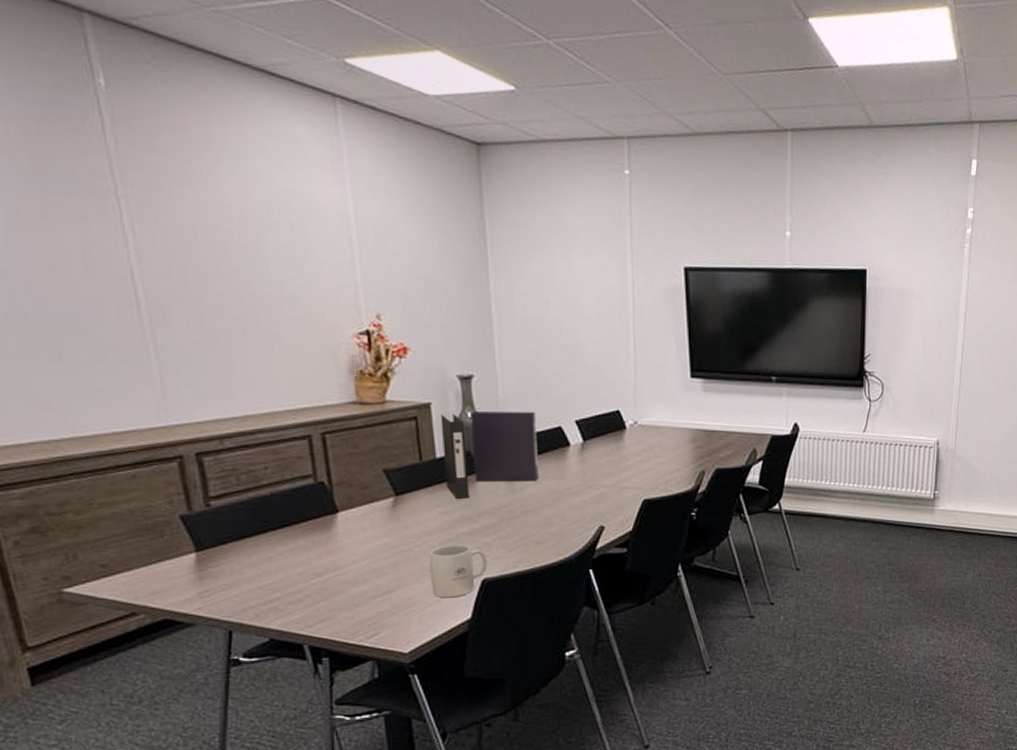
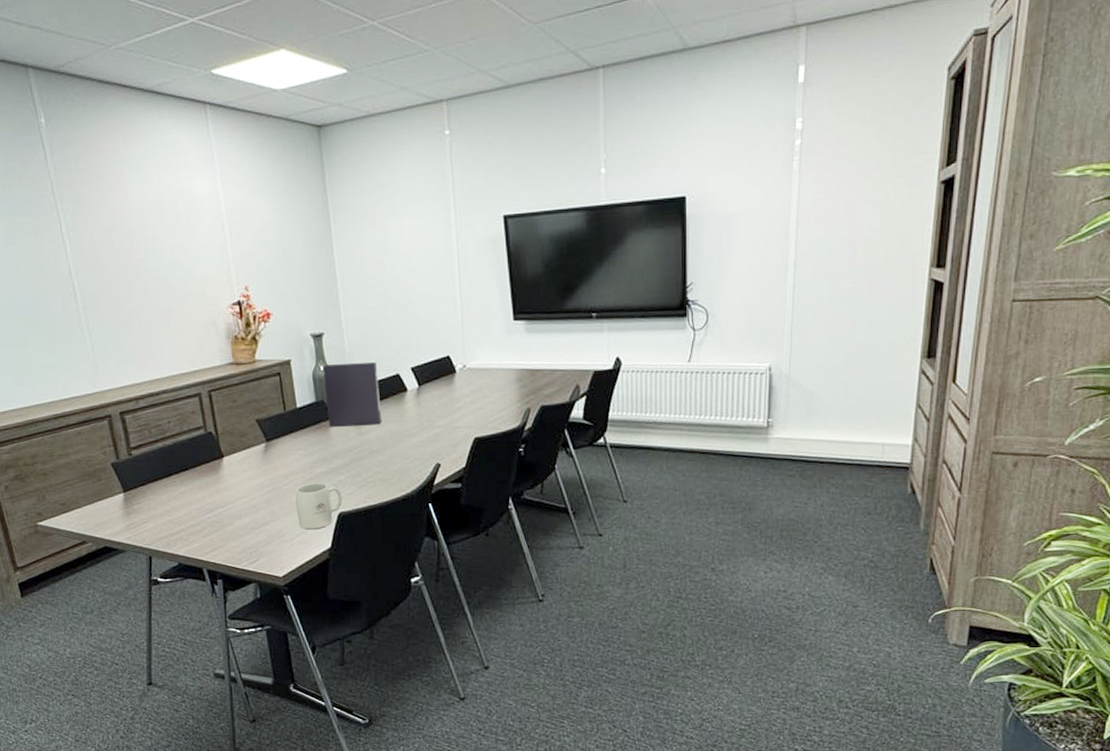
binder: present [440,414,469,499] -> none [298,368,325,443]

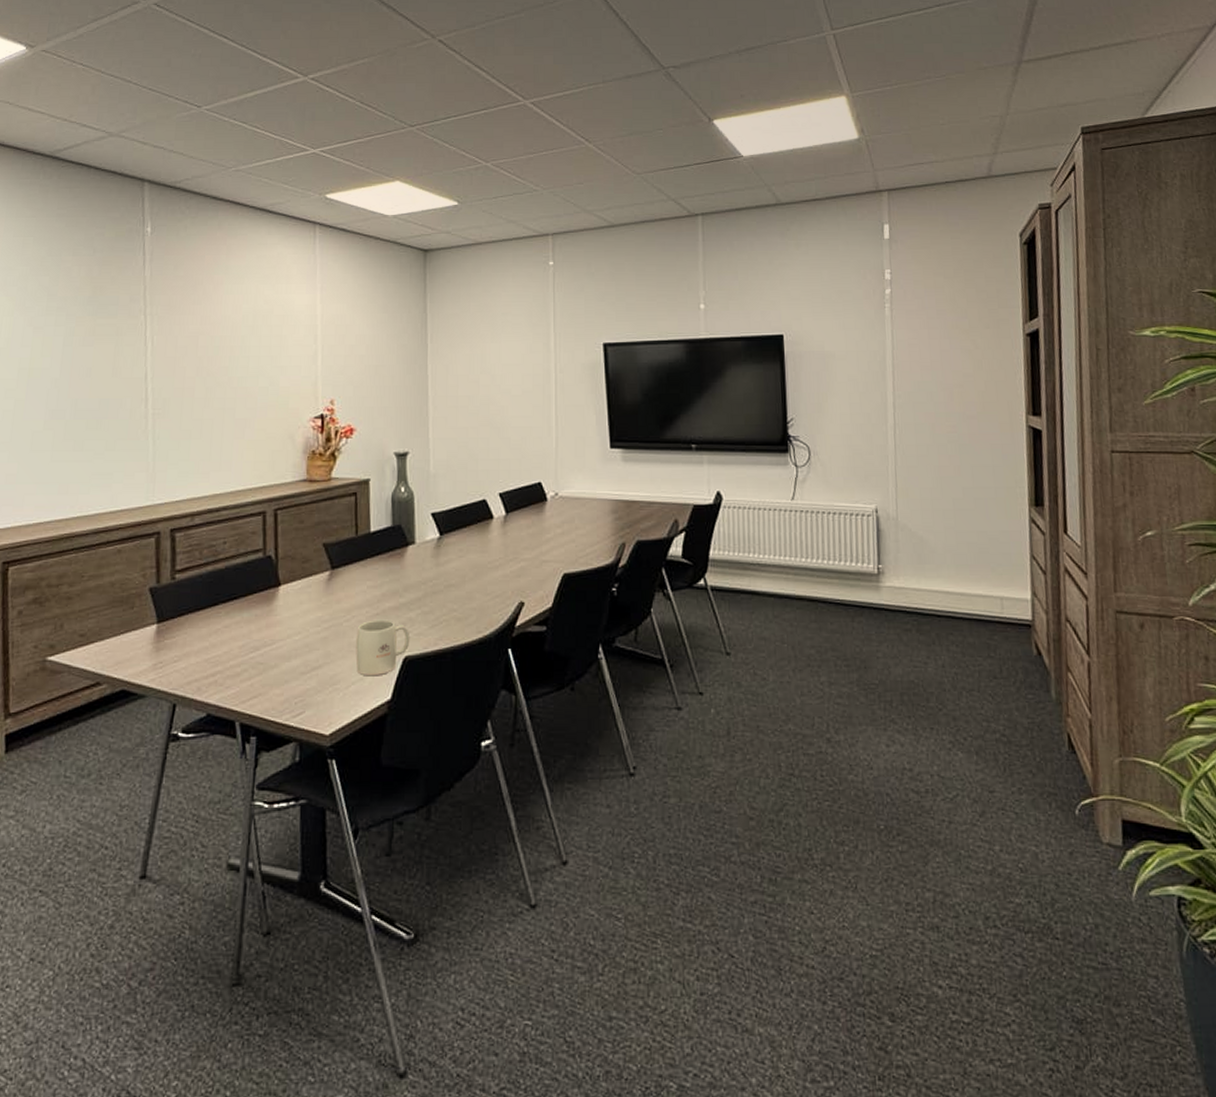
binder: present [323,362,382,427] -> none [403,486,463,555]

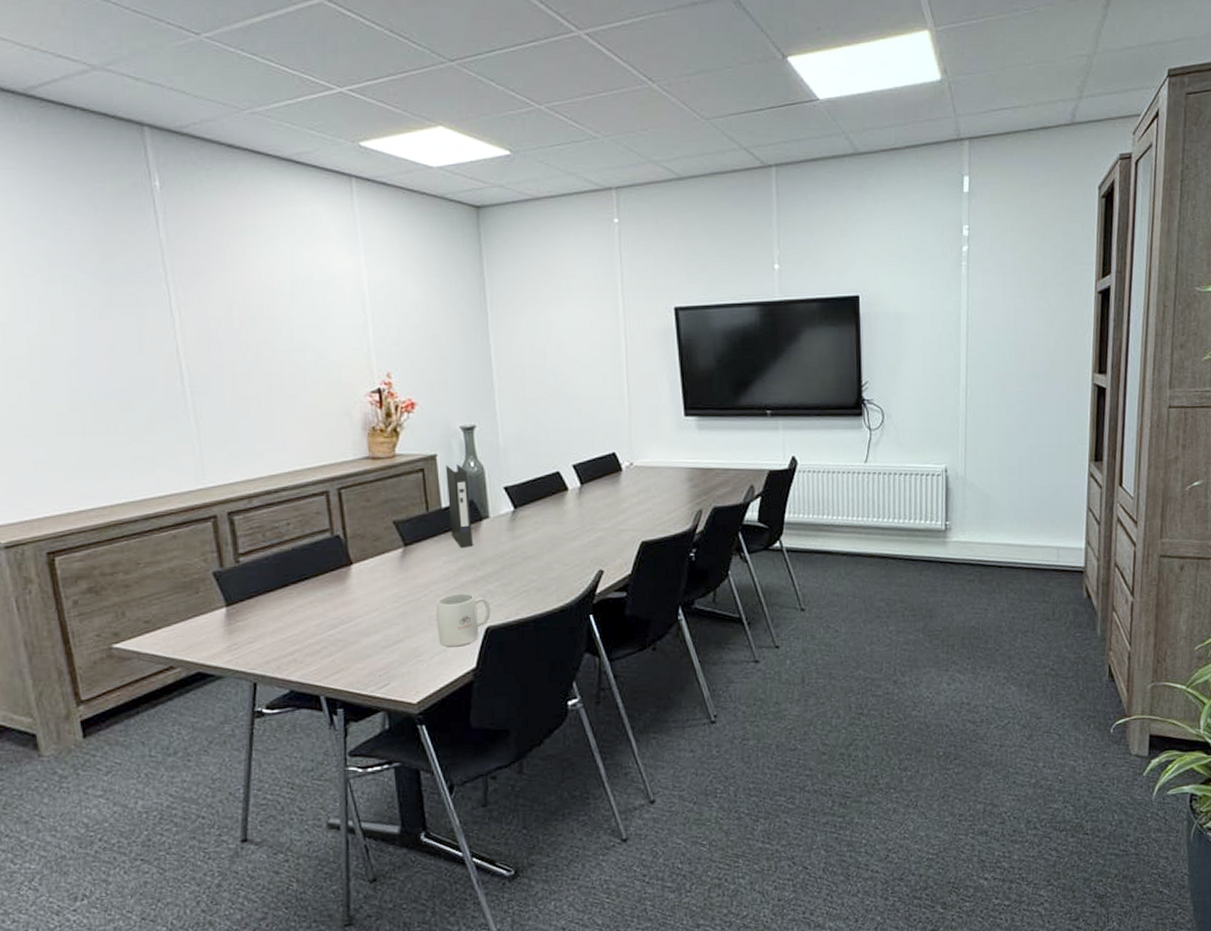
binder: none [377,489,398,573] -> present [445,464,473,547]

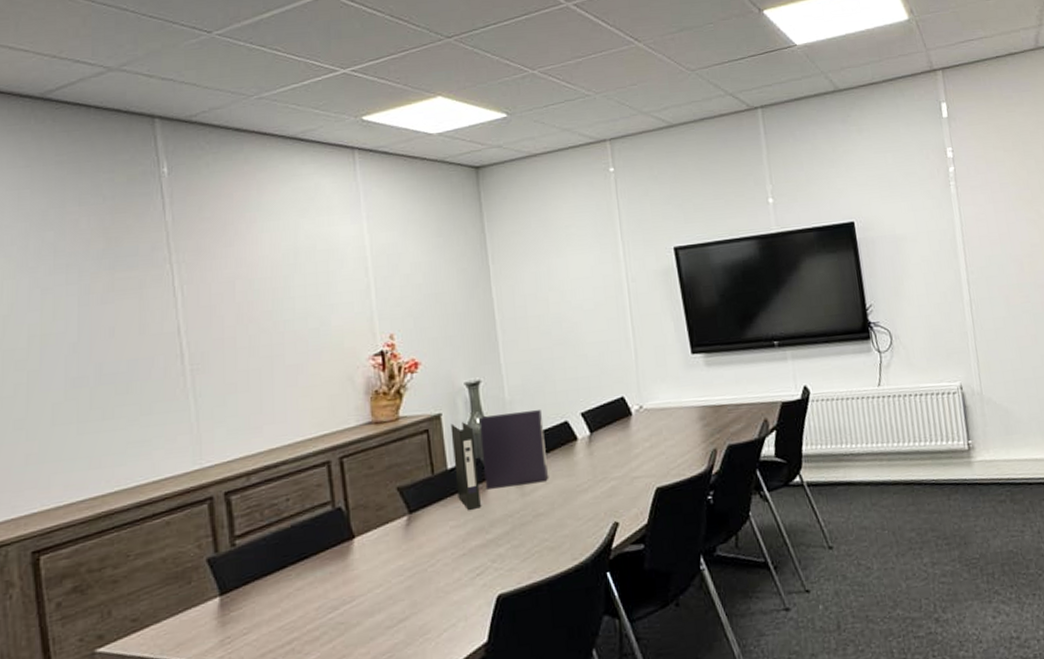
mug: present [436,593,491,647] -> none [443,559,502,621]
binder: none [473,459,539,530] -> present [479,410,549,490]

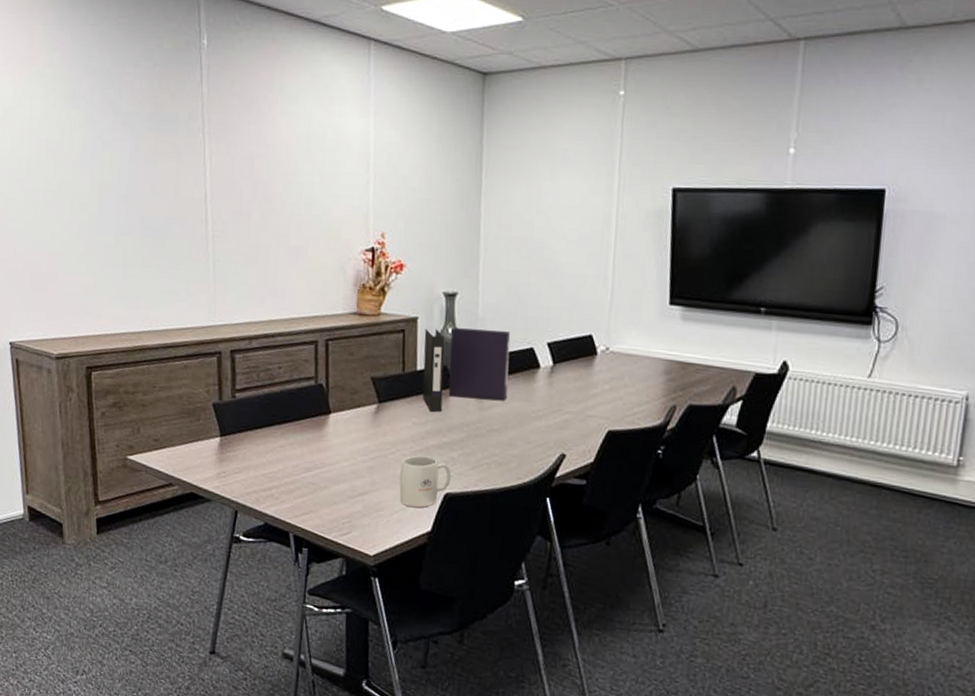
mug: none [443,559,502,621] -> present [399,455,452,508]

